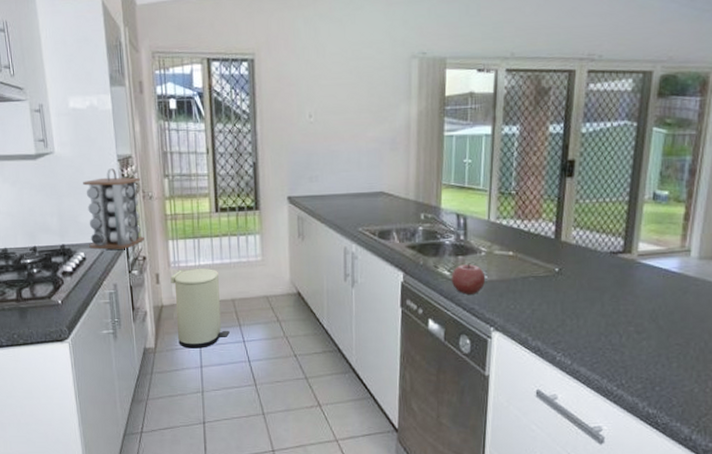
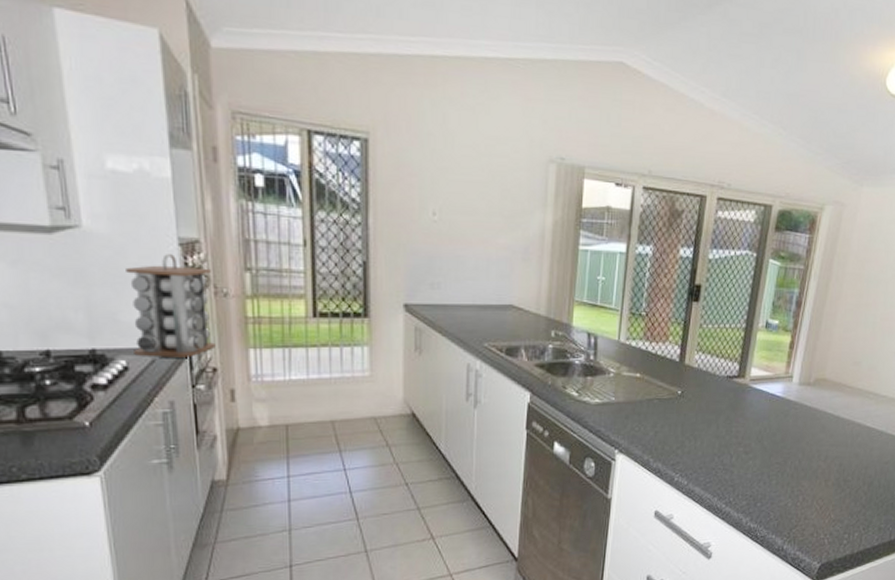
pedal bin: present [170,269,230,349] -> none [250,384,327,480]
fruit: present [451,262,486,294] -> none [579,383,613,416]

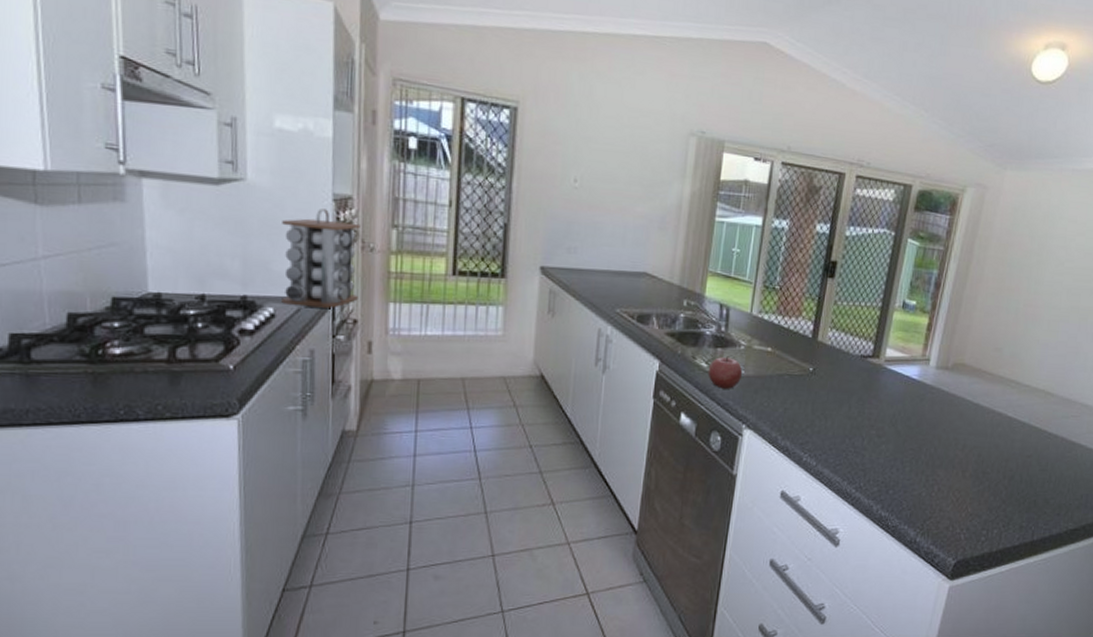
fruit: none [579,383,613,416] -> present [708,355,743,389]

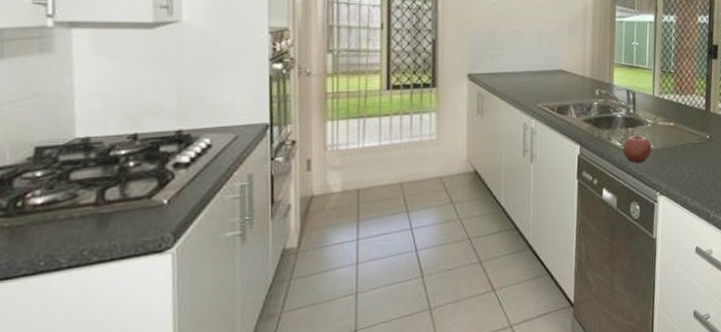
spice rack: present [281,207,360,308] -> none [218,40,297,134]

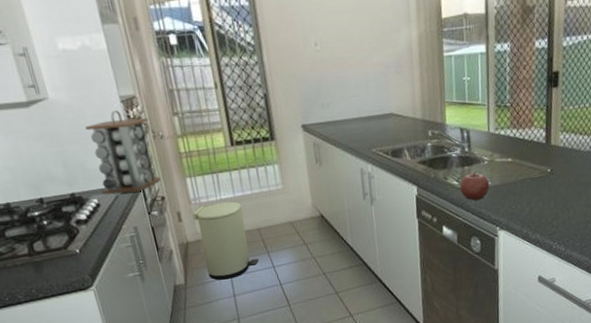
spice rack: none [218,40,297,134] -> present [85,109,161,194]
pedal bin: none [326,150,395,244] -> present [192,201,259,281]

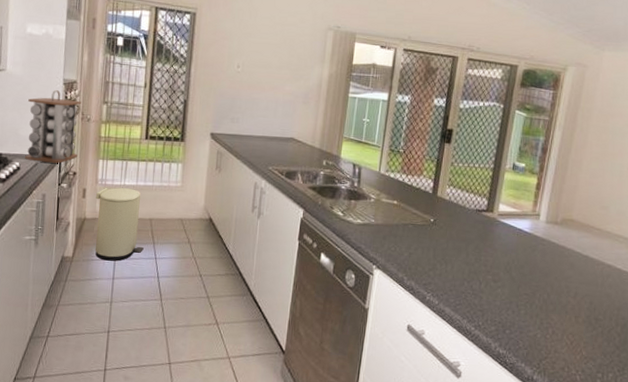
fruit: present [459,171,490,201] -> none [343,206,373,235]

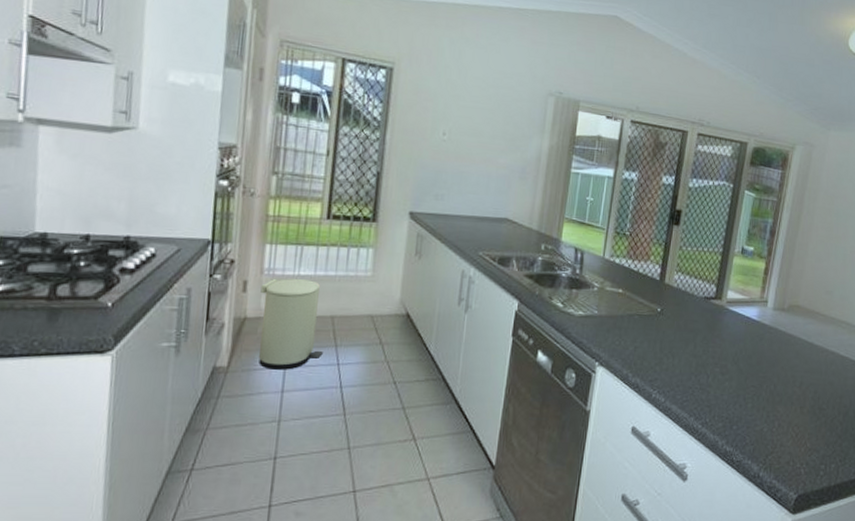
spice rack: present [25,89,81,163] -> none [163,155,243,249]

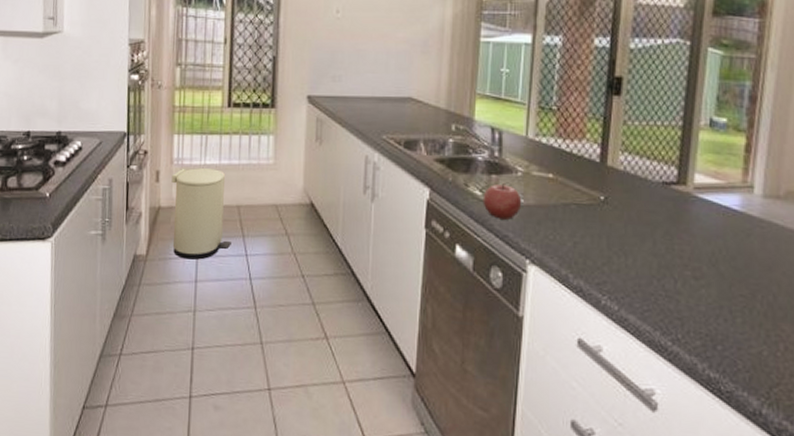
fruit: none [563,296,596,328] -> present [483,182,522,220]

